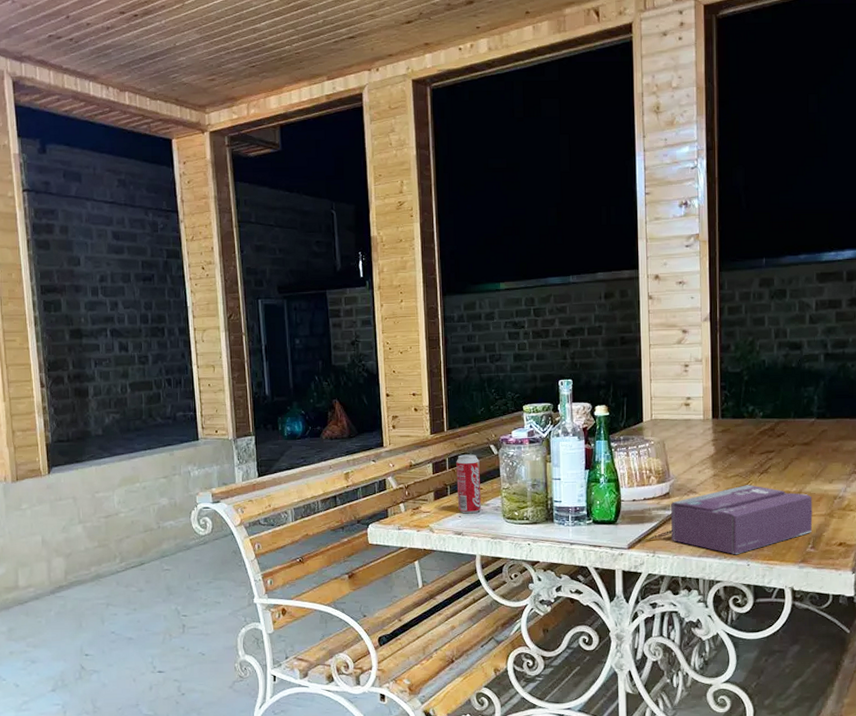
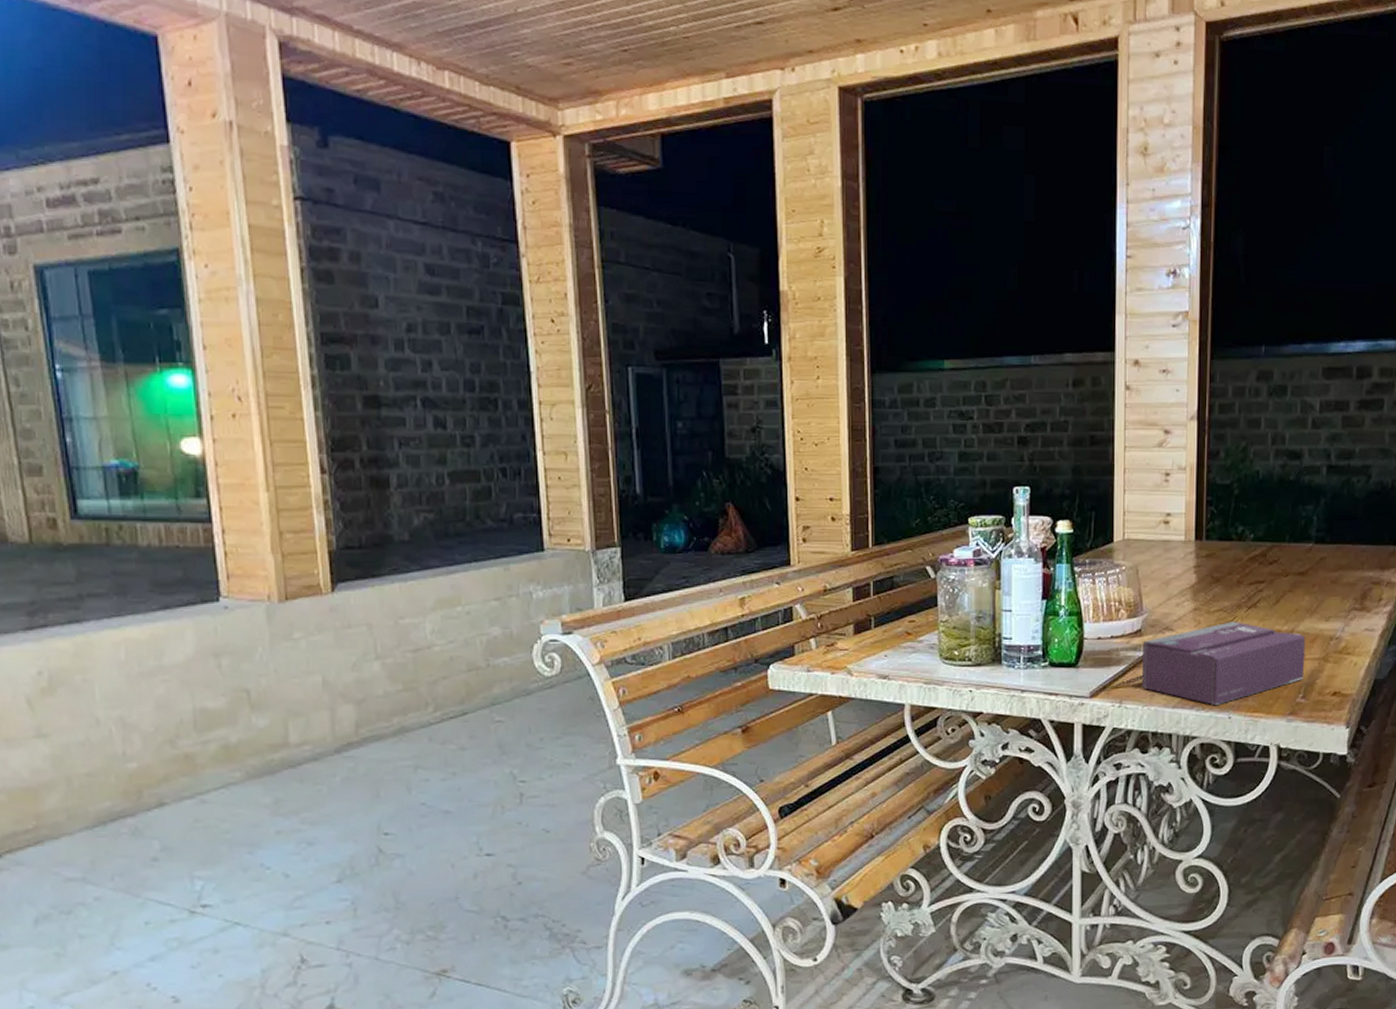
beverage can: present [456,454,482,514] -> none [883,577,914,653]

